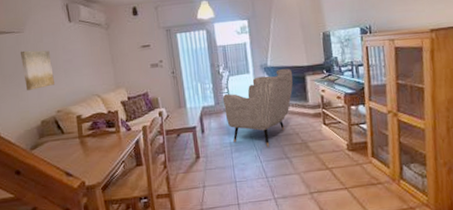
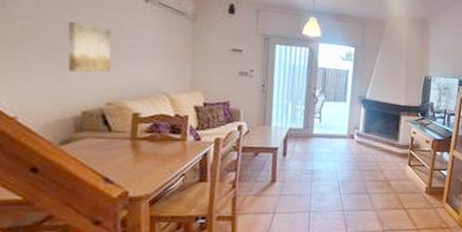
armchair: present [222,69,293,147] -> none [312,104,389,180]

